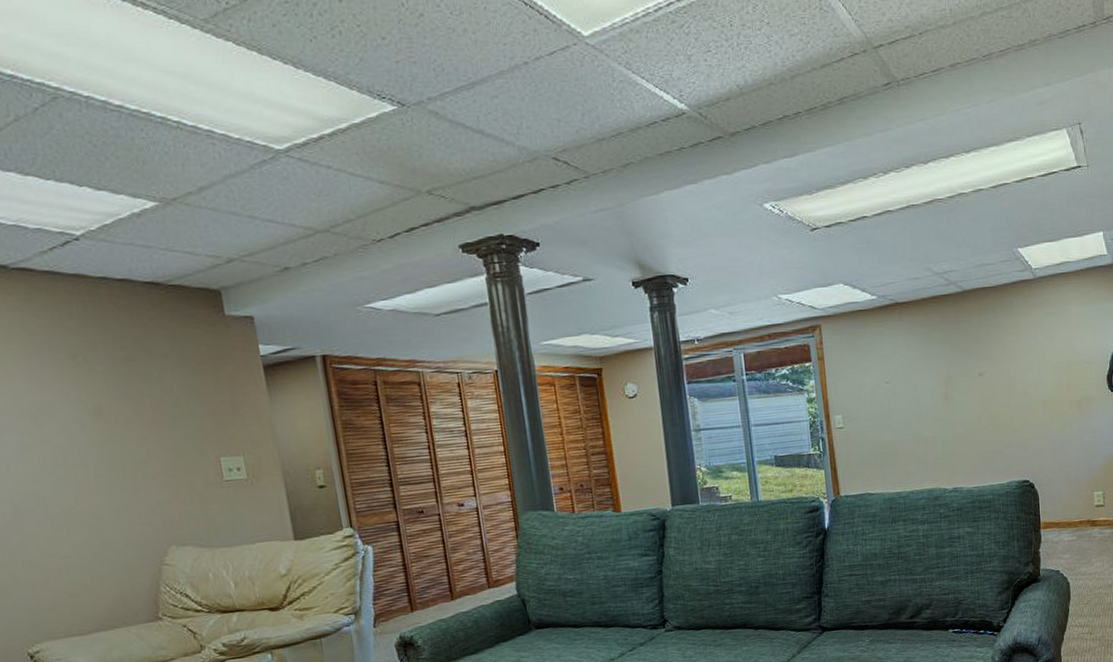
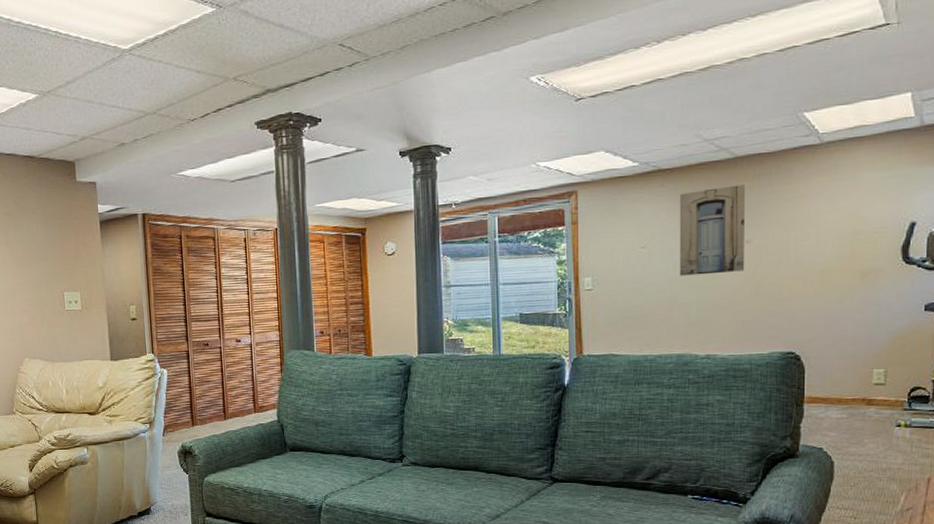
wall art: none [916,318,981,410] -> present [679,184,746,276]

